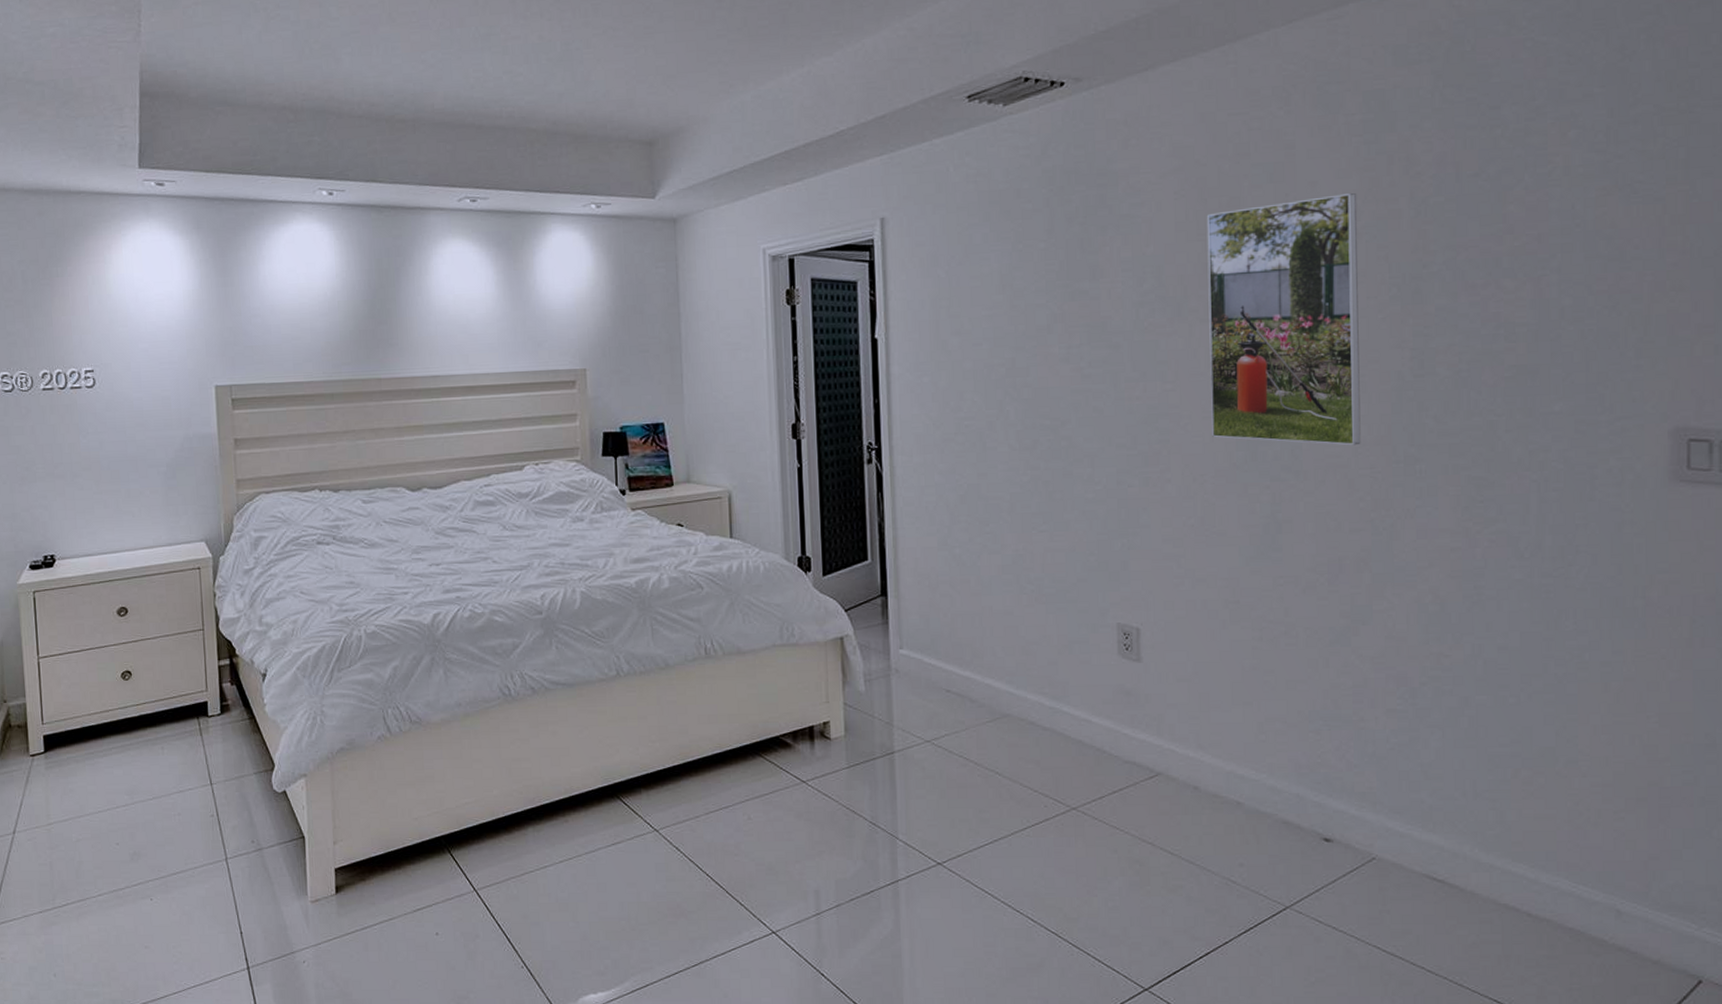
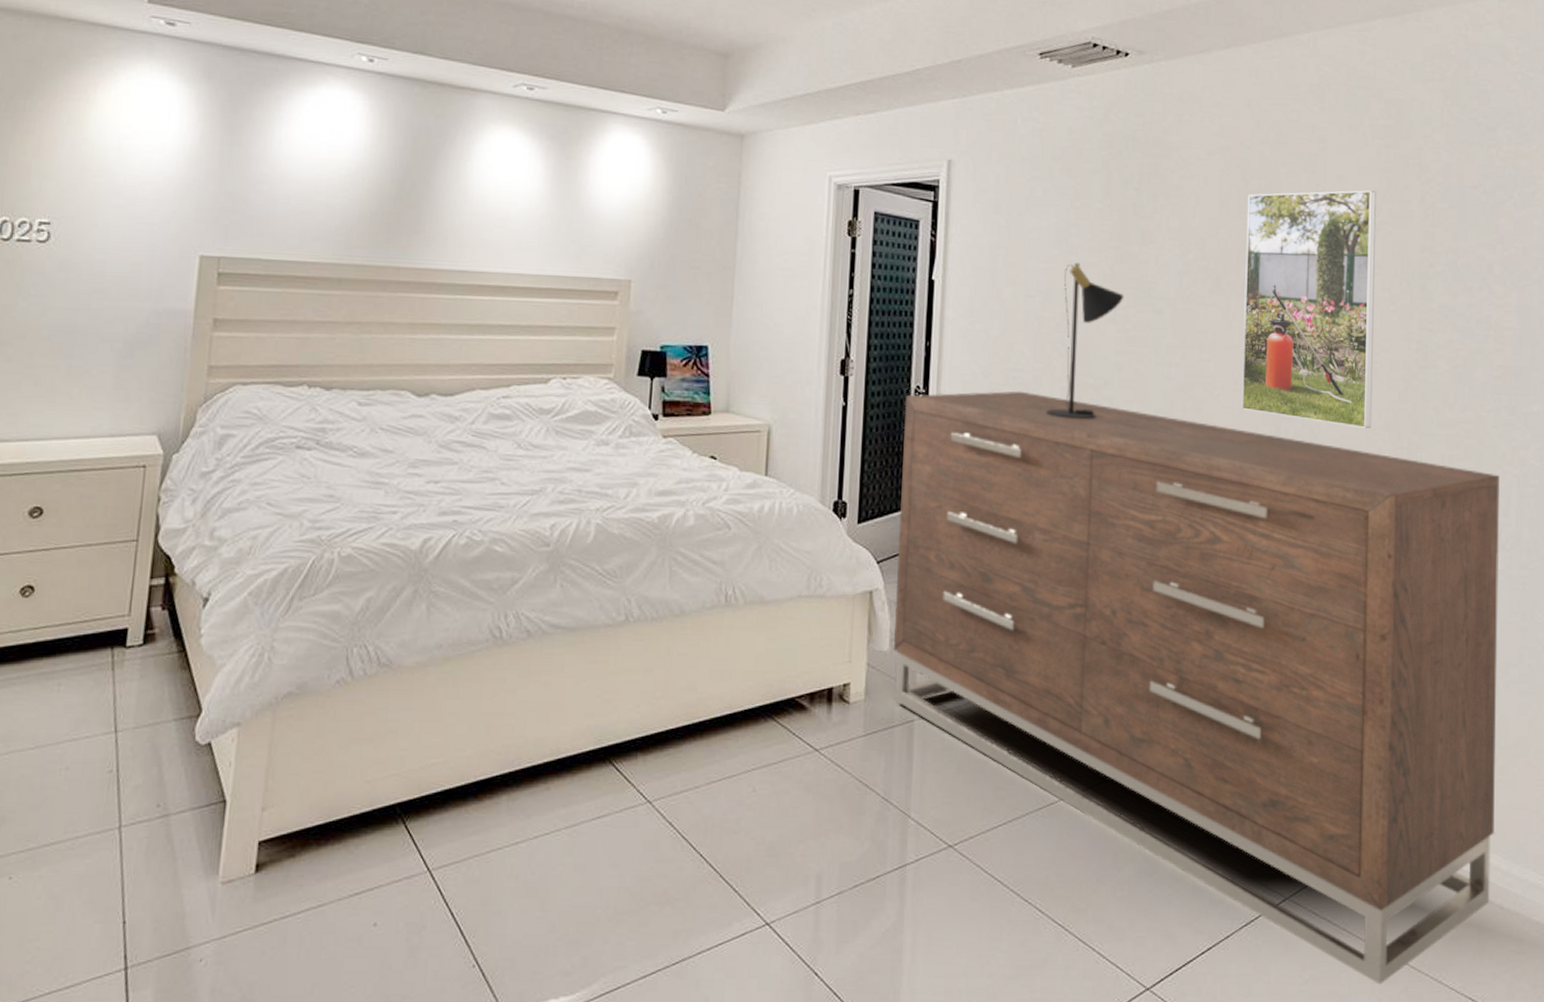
dresser: none [858,438,1518,987] -> present [893,391,1500,985]
table lamp: none [1003,305,1077,462] -> present [1047,262,1124,420]

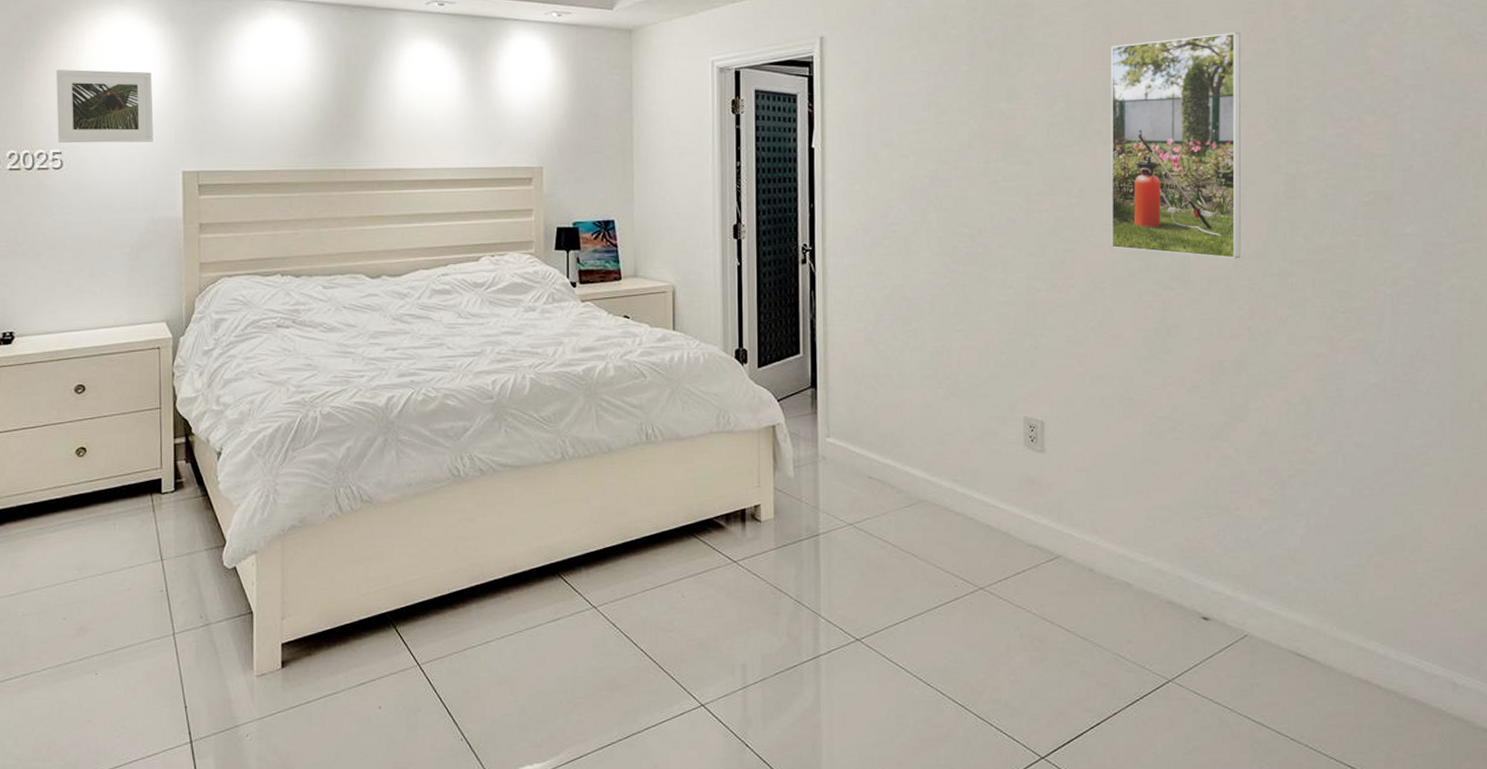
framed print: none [47,125,176,219] -> present [56,69,153,143]
dresser: present [893,391,1500,985] -> none [793,243,1373,754]
table lamp: present [1047,262,1124,420] -> none [925,122,994,266]

